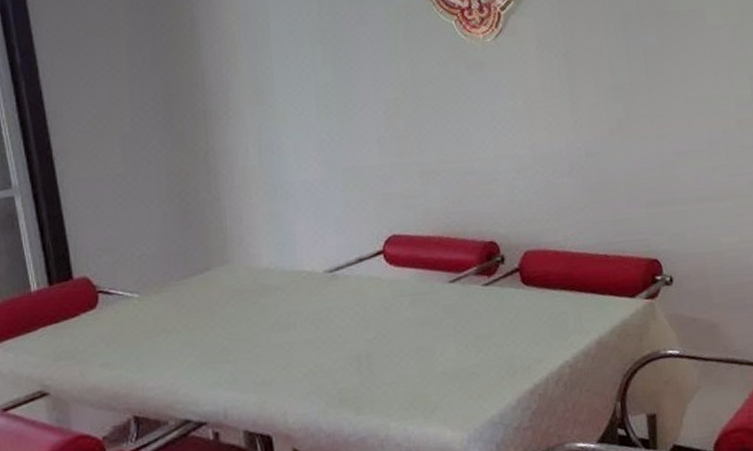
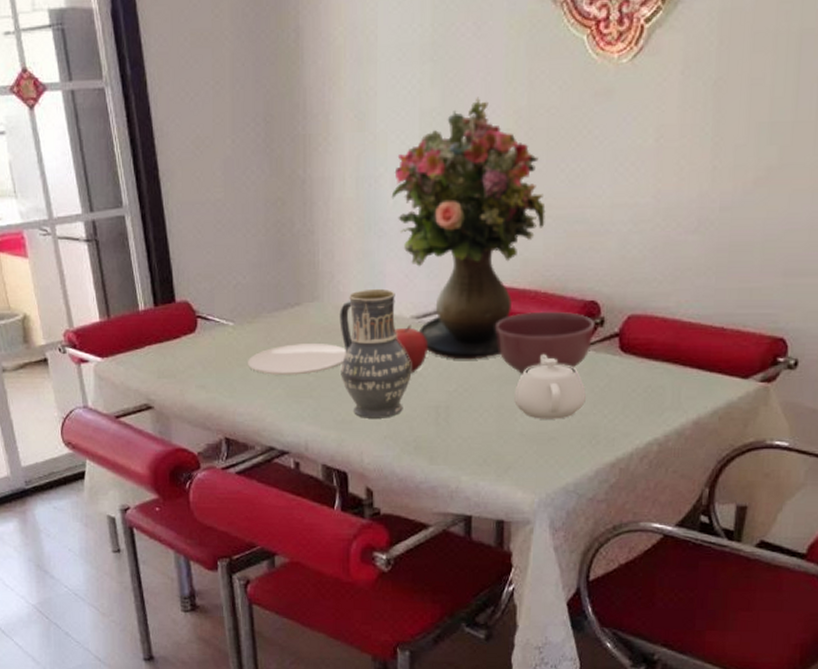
plate: none [156,305,261,344] -> present [248,344,346,375]
vase: none [251,246,330,377] -> present [339,288,412,418]
bouquet: none [294,72,440,307] -> present [391,97,546,360]
fruit: none [309,278,343,326] -> present [395,324,428,374]
bowl: none [406,253,497,316] -> present [495,311,594,375]
teapot: none [431,294,498,357] -> present [514,354,586,419]

